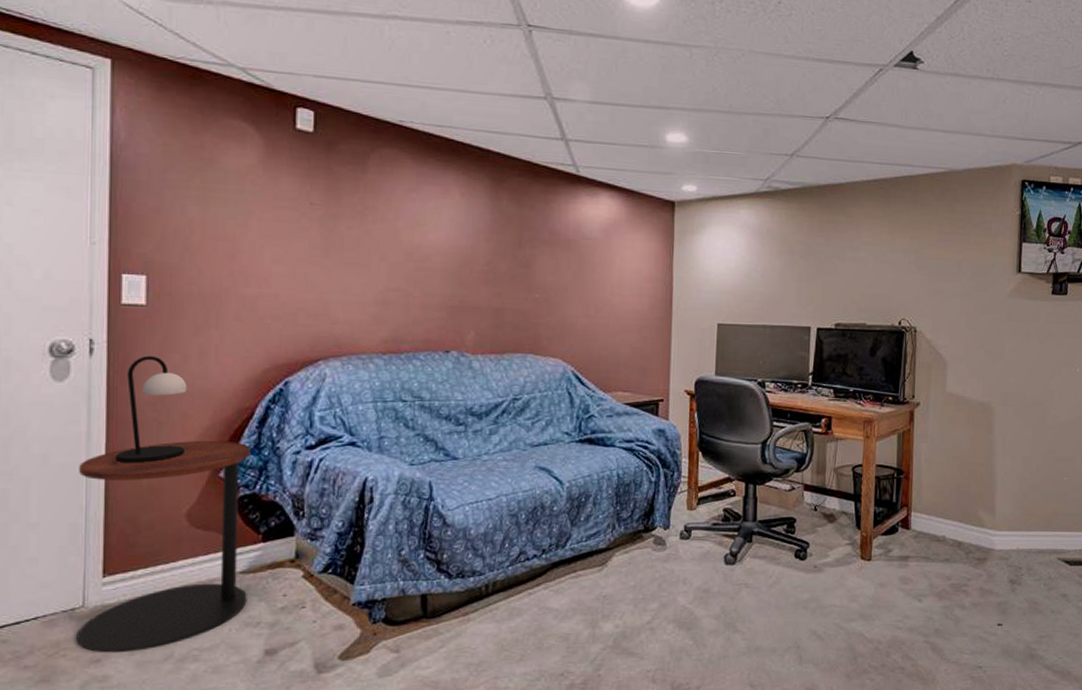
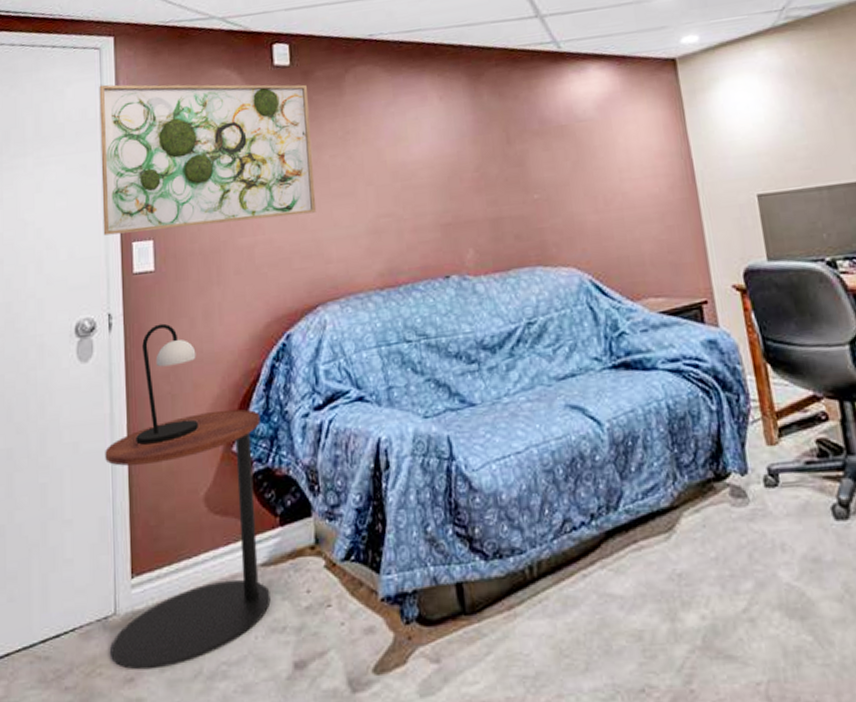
wall art: none [87,107,330,277] -> present [99,84,317,236]

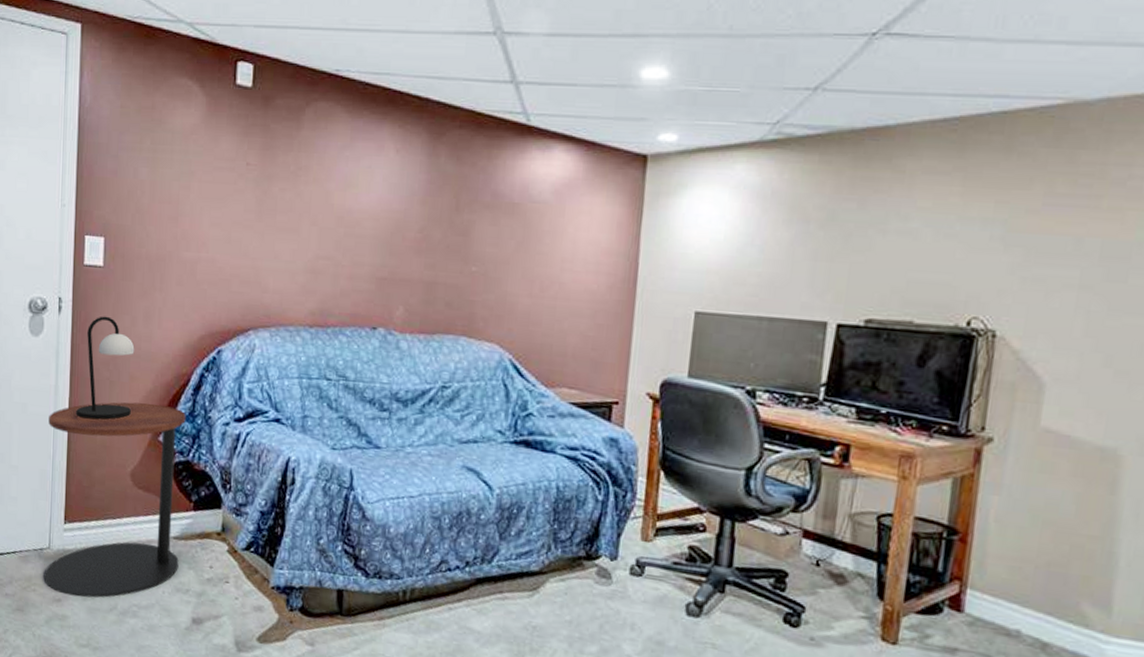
wall art: present [99,84,317,236] -> none [59,72,267,242]

